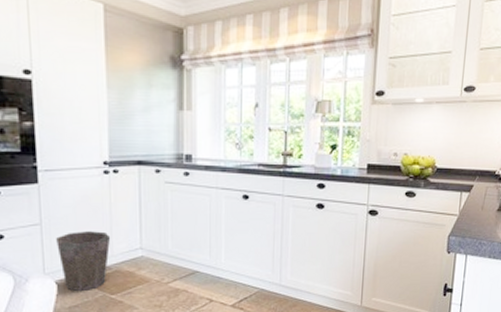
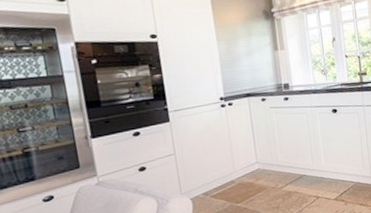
waste bin: present [56,231,111,292] -> none [188,153,232,205]

